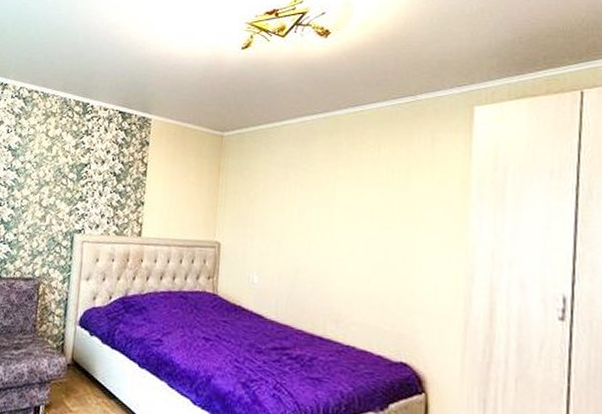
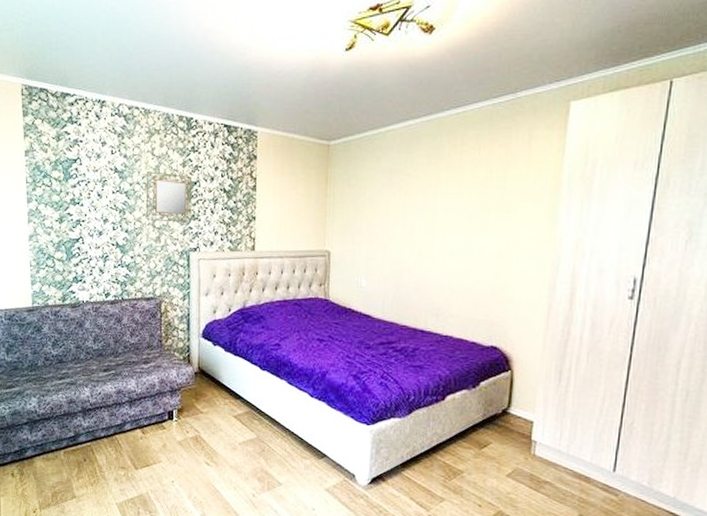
home mirror: none [34,151,83,204] -> present [146,171,193,223]

